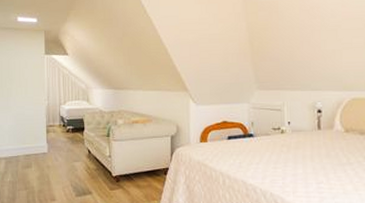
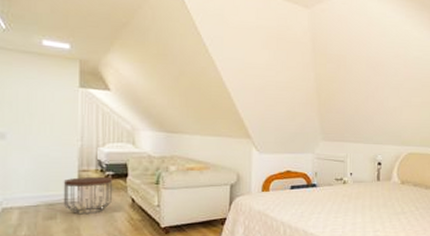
side table: none [35,130,73,164] -> present [63,176,113,215]

